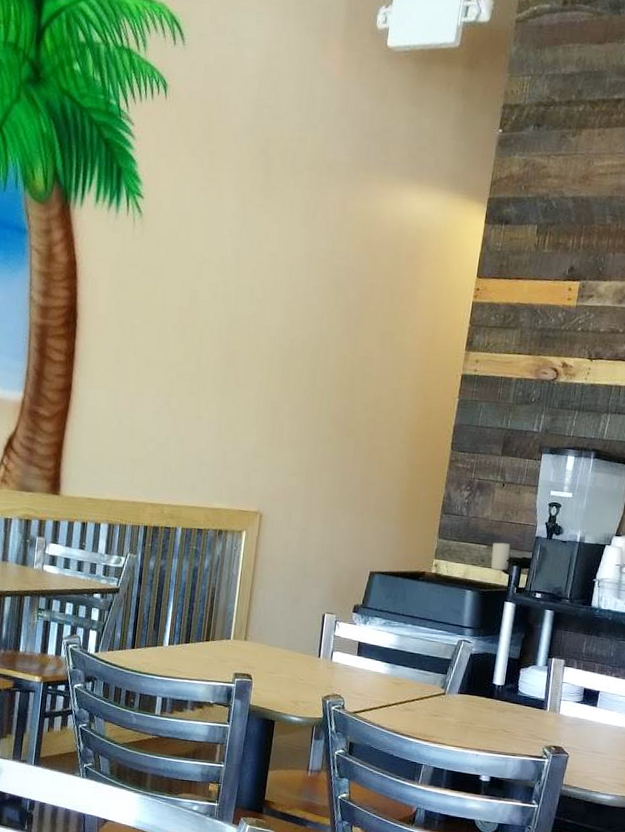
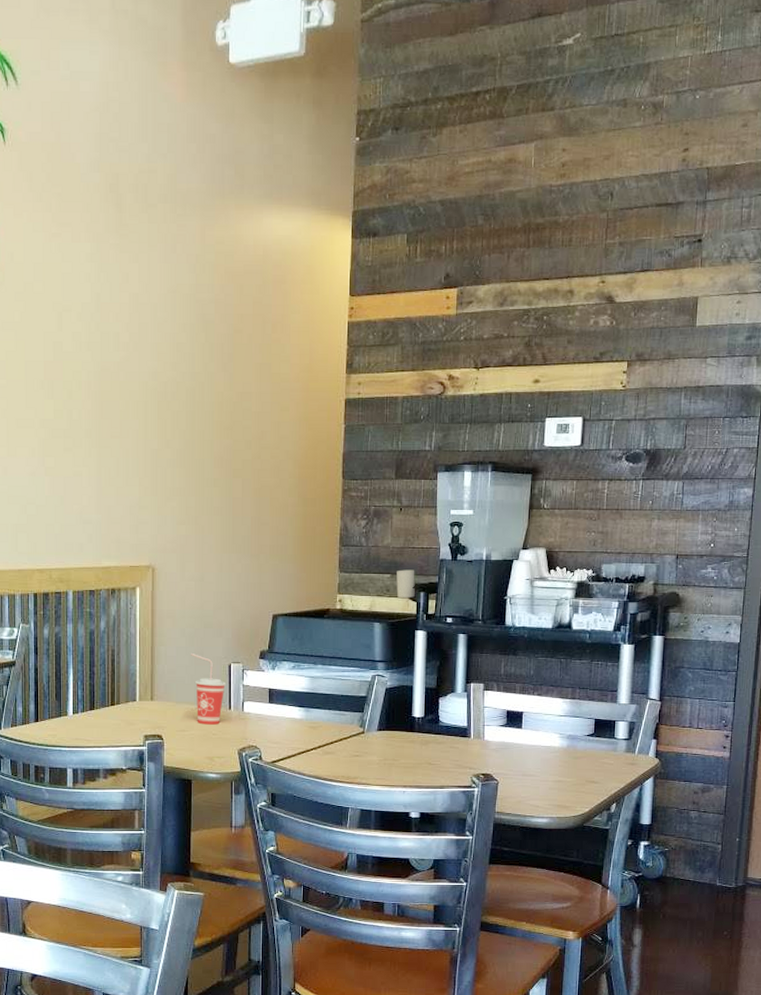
beverage cup: none [286,600,319,671] -> present [191,654,226,725]

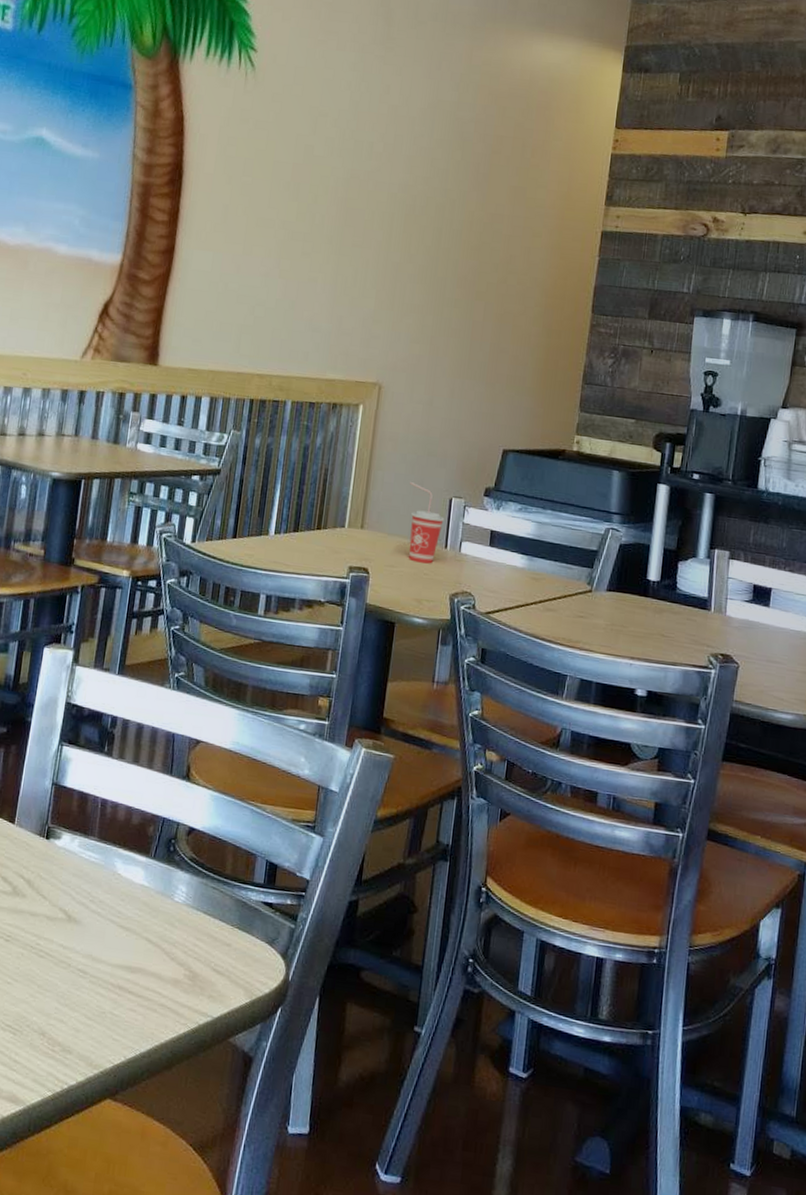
cup: present [396,569,416,599] -> none [640,416,662,448]

